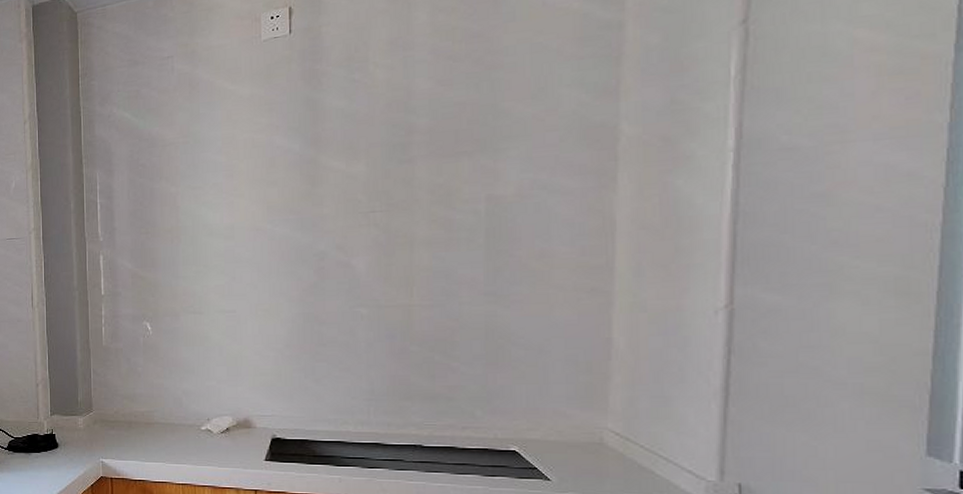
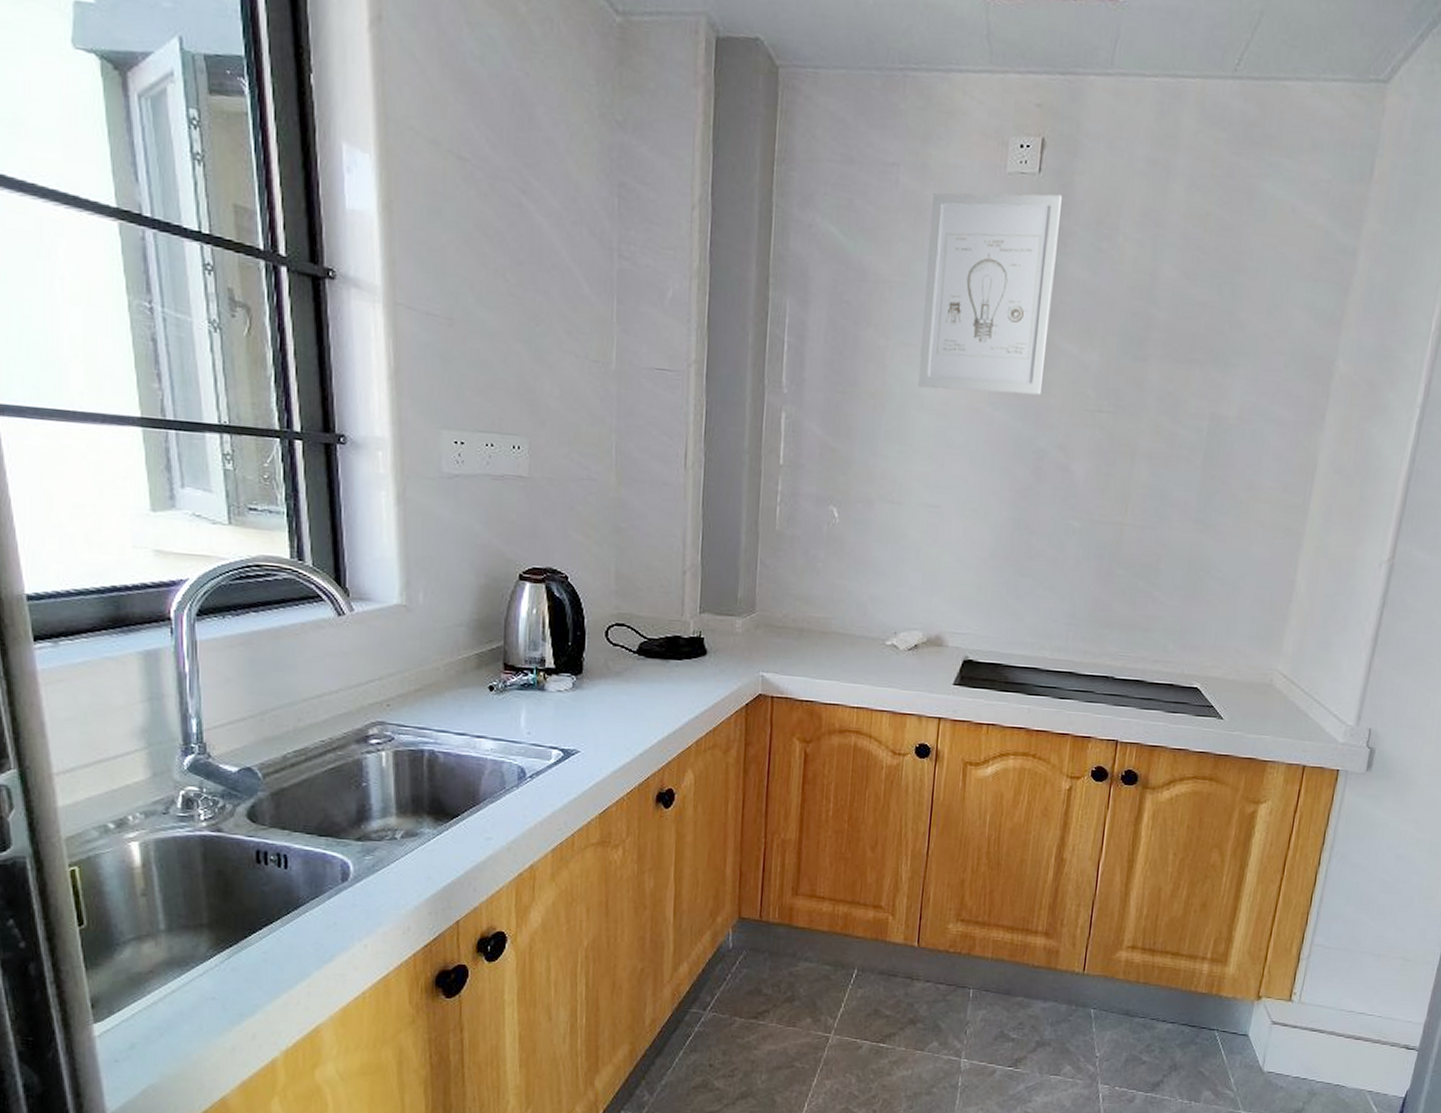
wall art: none [203,47,315,219] -> present [918,192,1062,395]

